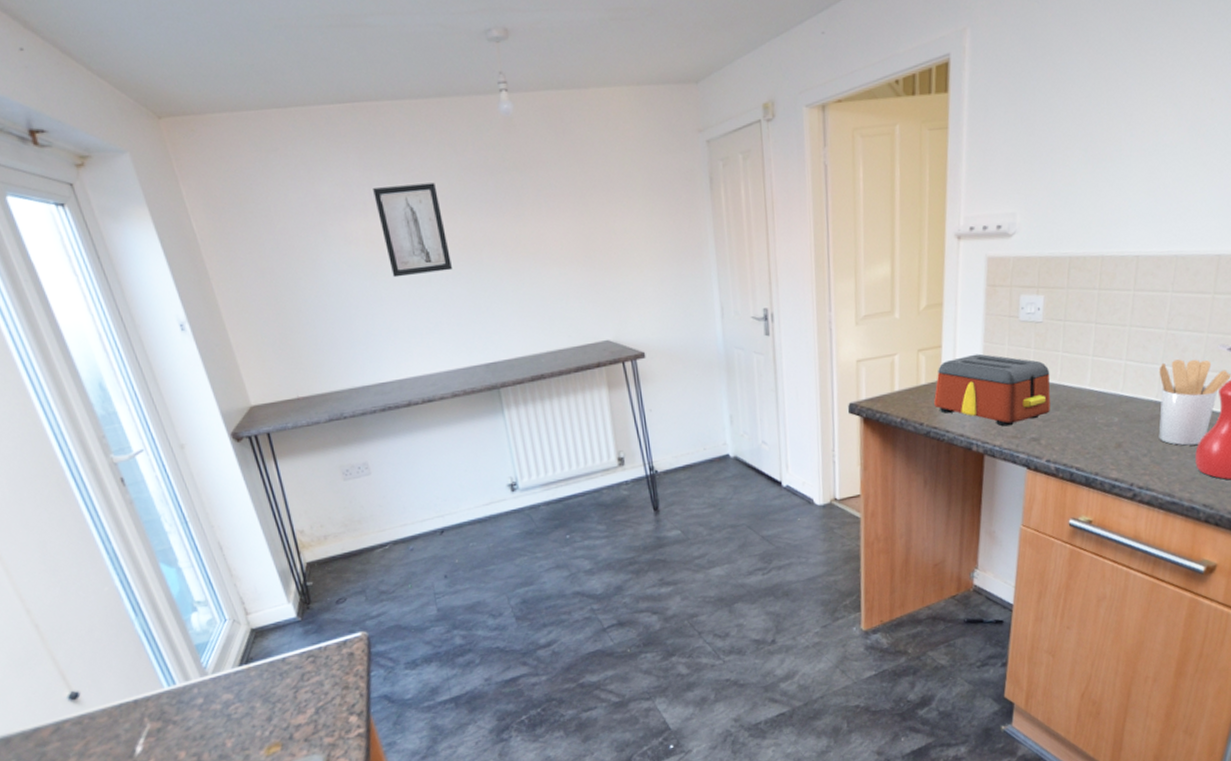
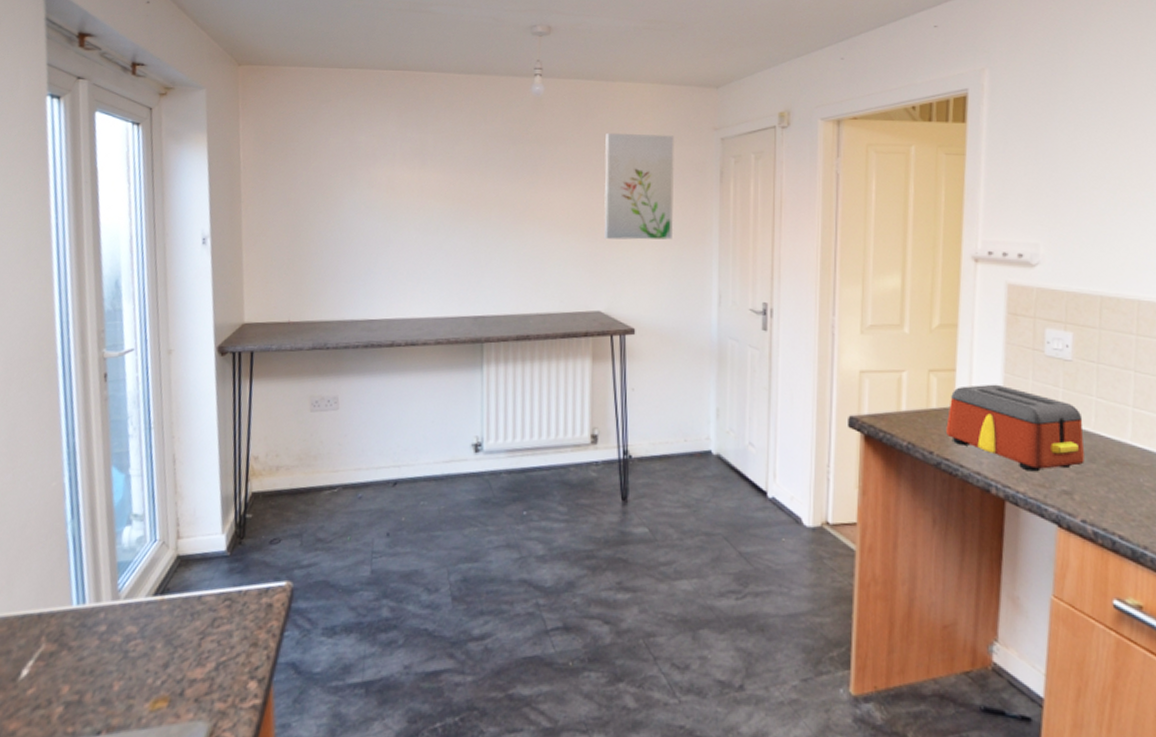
wall art: present [373,182,452,278] -> none [403,143,462,224]
wall art: none [587,144,670,266] -> present [604,132,675,240]

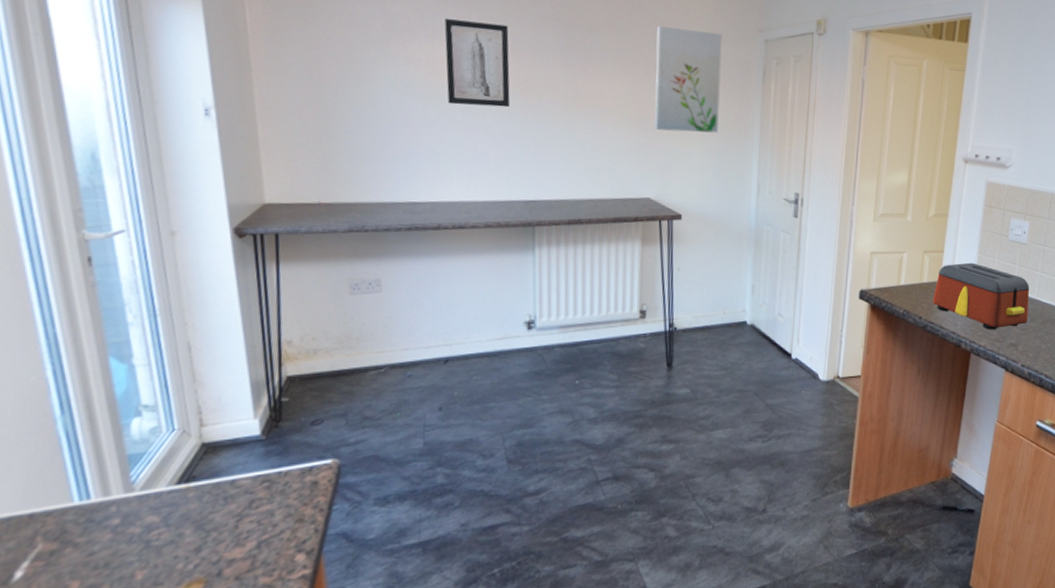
wall art: none [403,143,462,224] -> present [444,19,510,108]

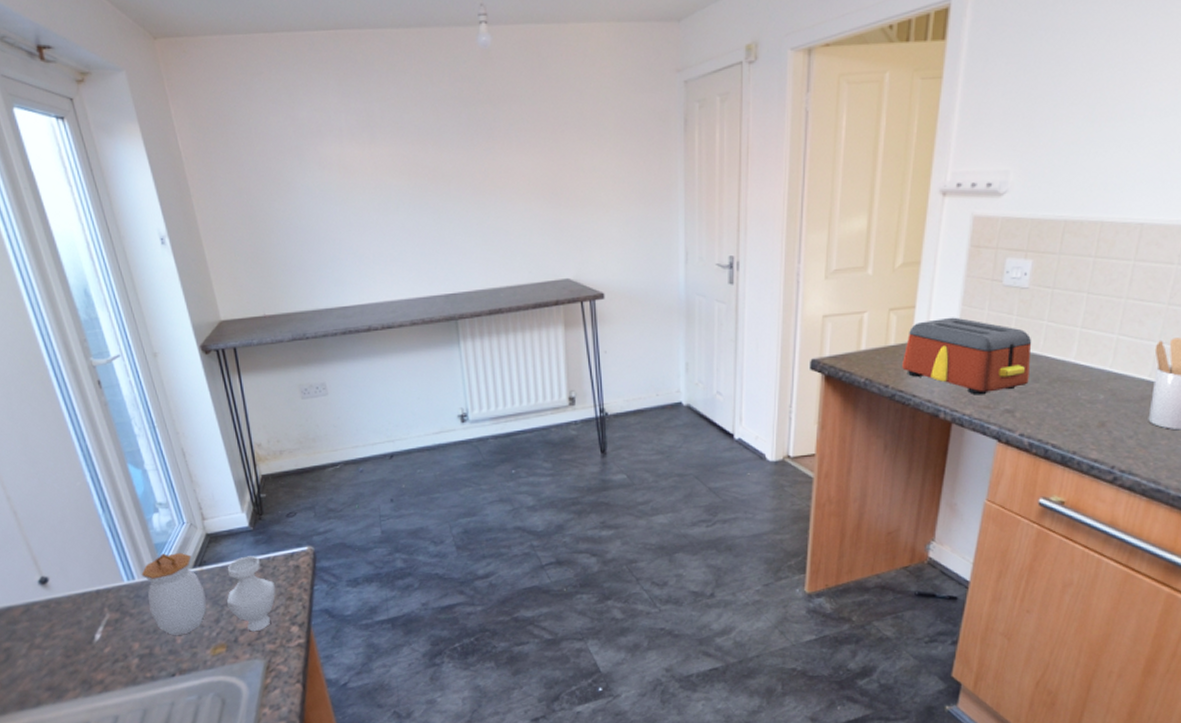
jar: none [101,465,284,571] -> present [141,552,276,636]
wall art: present [444,19,510,108] -> none [349,112,420,204]
wall art: present [654,25,723,133] -> none [562,82,637,203]

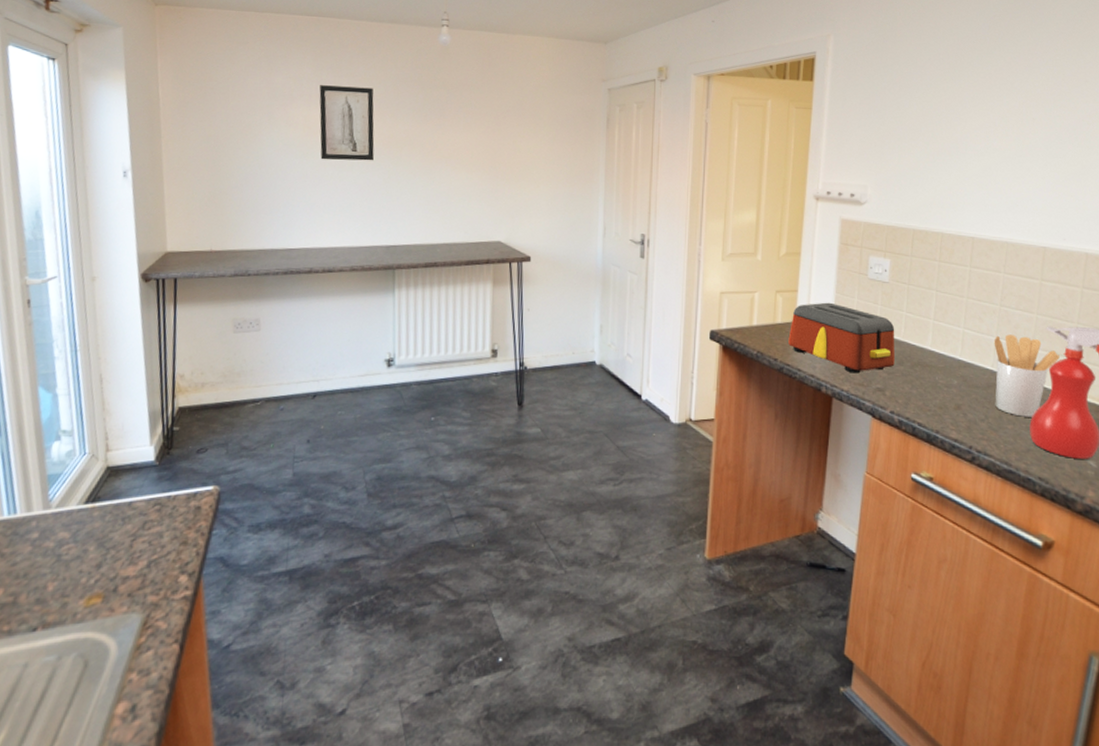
jar: present [141,552,276,636] -> none [25,485,171,582]
wall art: none [349,112,420,204] -> present [319,85,375,161]

